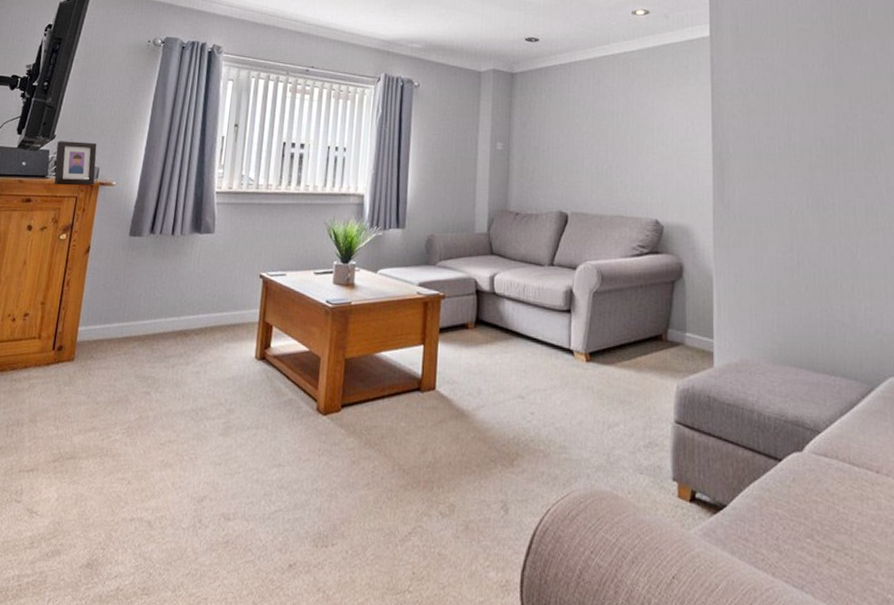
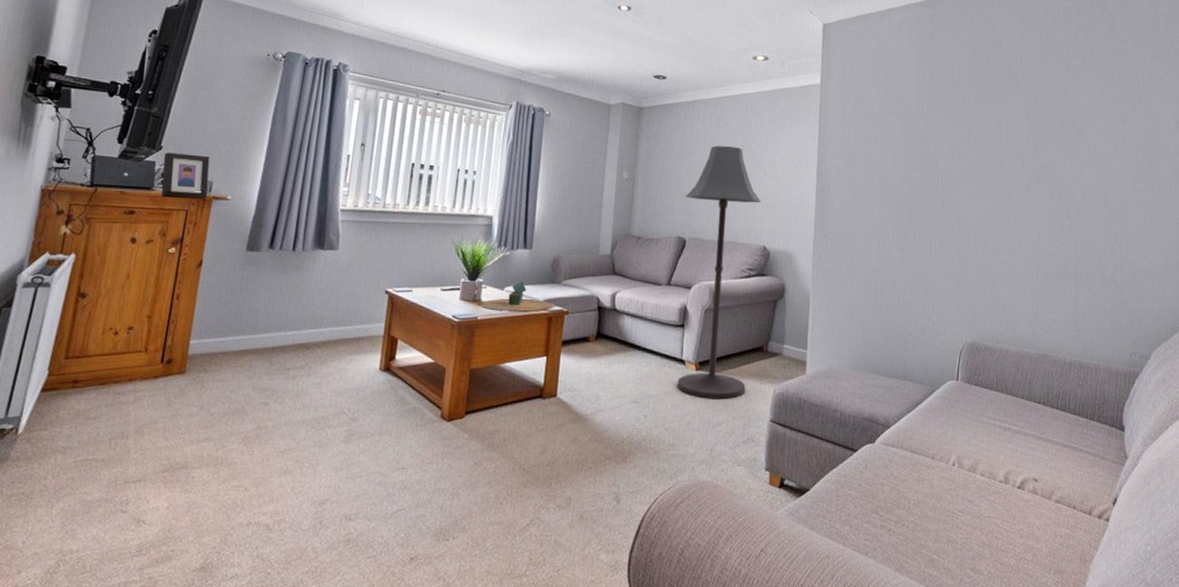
decorative tray: none [352,263,431,297] -> present [478,281,556,312]
floor lamp: none [565,109,651,396] -> present [677,145,762,400]

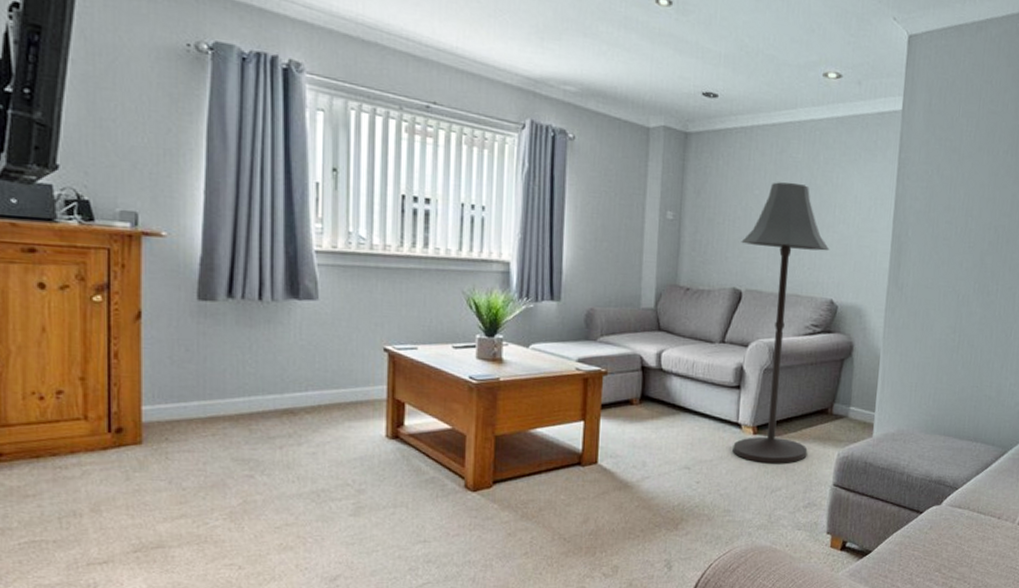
picture frame: present [161,152,210,199] -> none [64,173,133,235]
decorative tray: present [478,281,556,312] -> none [500,338,592,373]

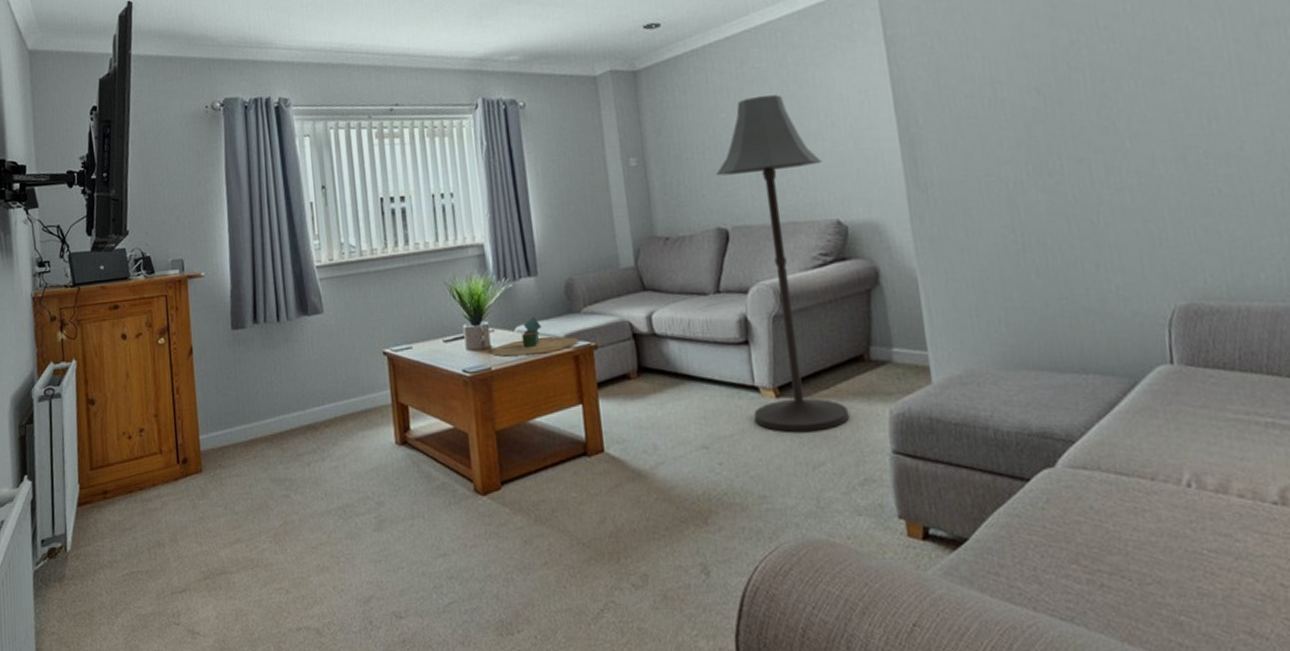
decorative tray: none [500,338,592,373] -> present [489,317,580,357]

